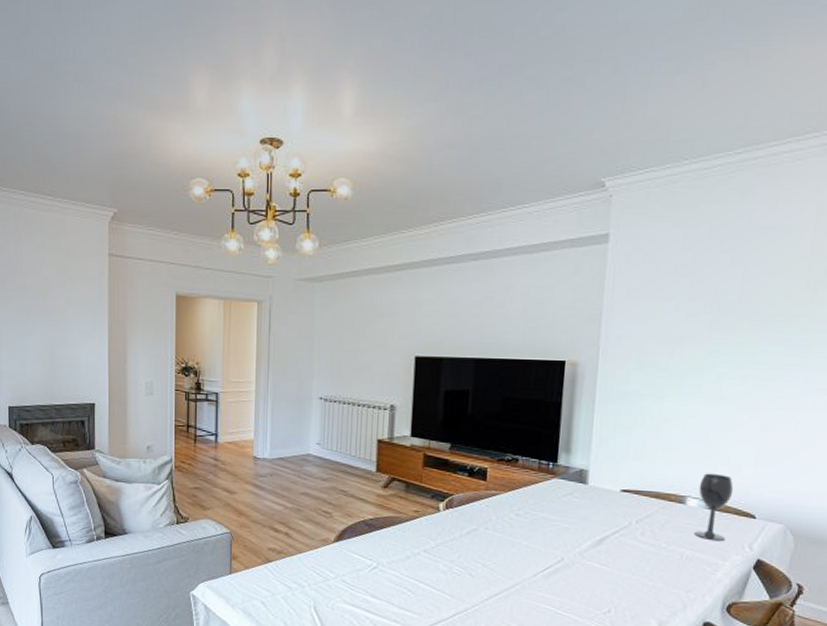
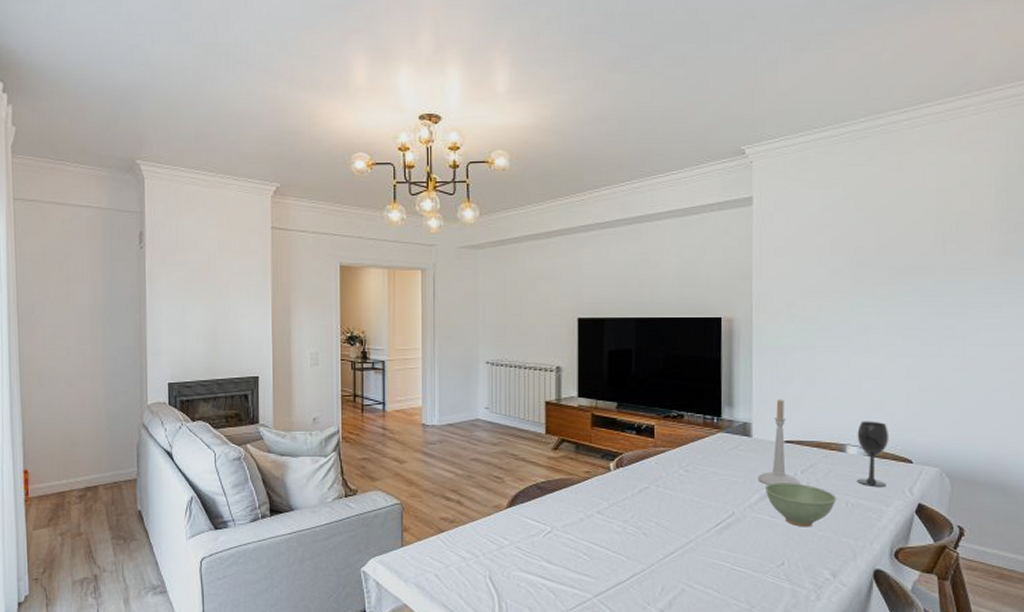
candlestick: none [590,447,635,534] -> present [758,398,801,485]
bowl: none [596,531,672,577] -> present [764,483,837,527]

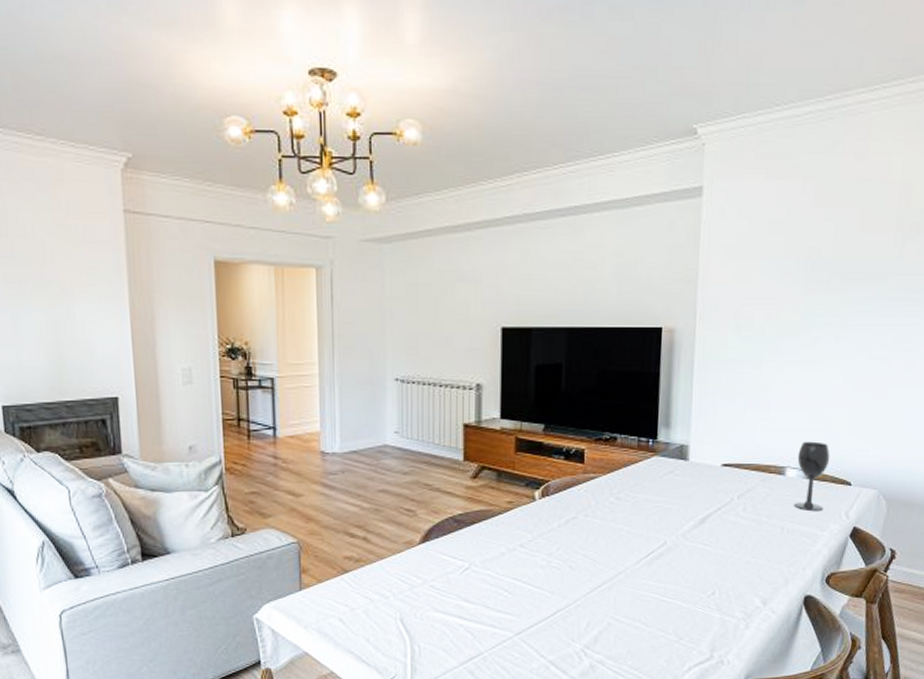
candlestick: present [758,398,801,485] -> none [692,418,737,512]
bowl: present [764,483,837,527] -> none [699,509,773,555]

